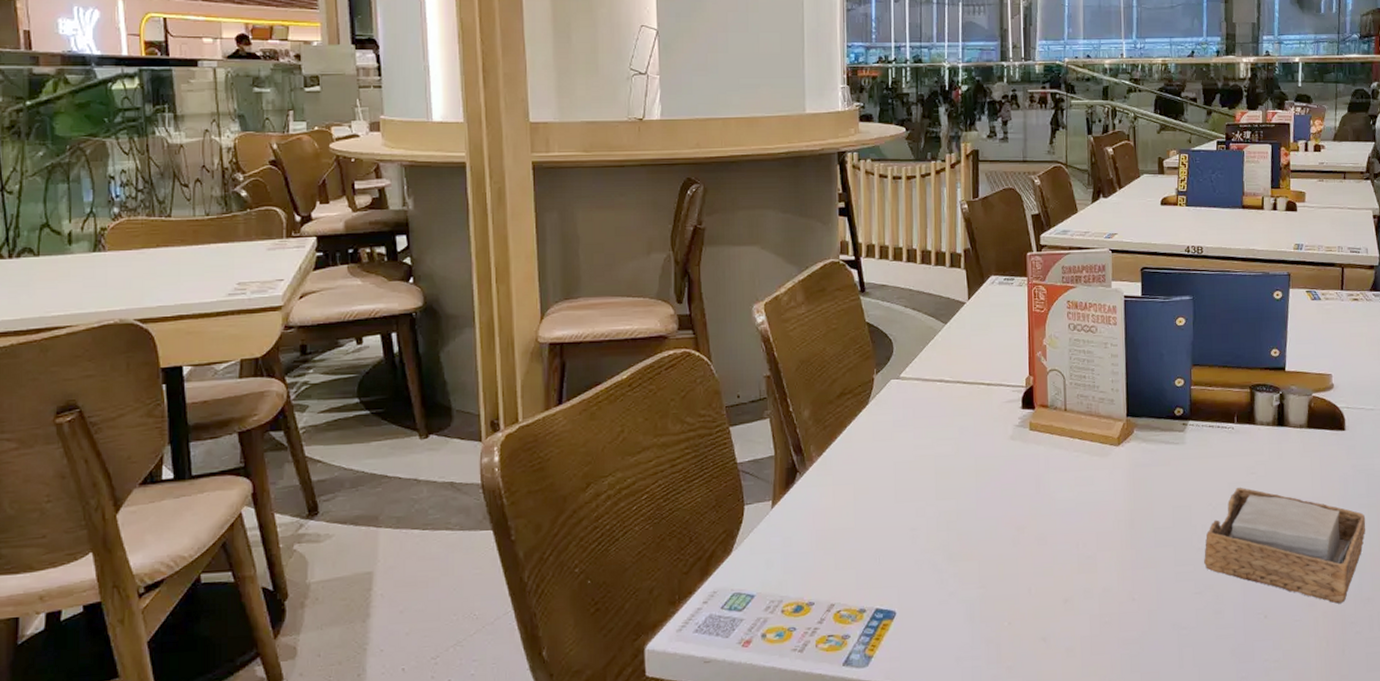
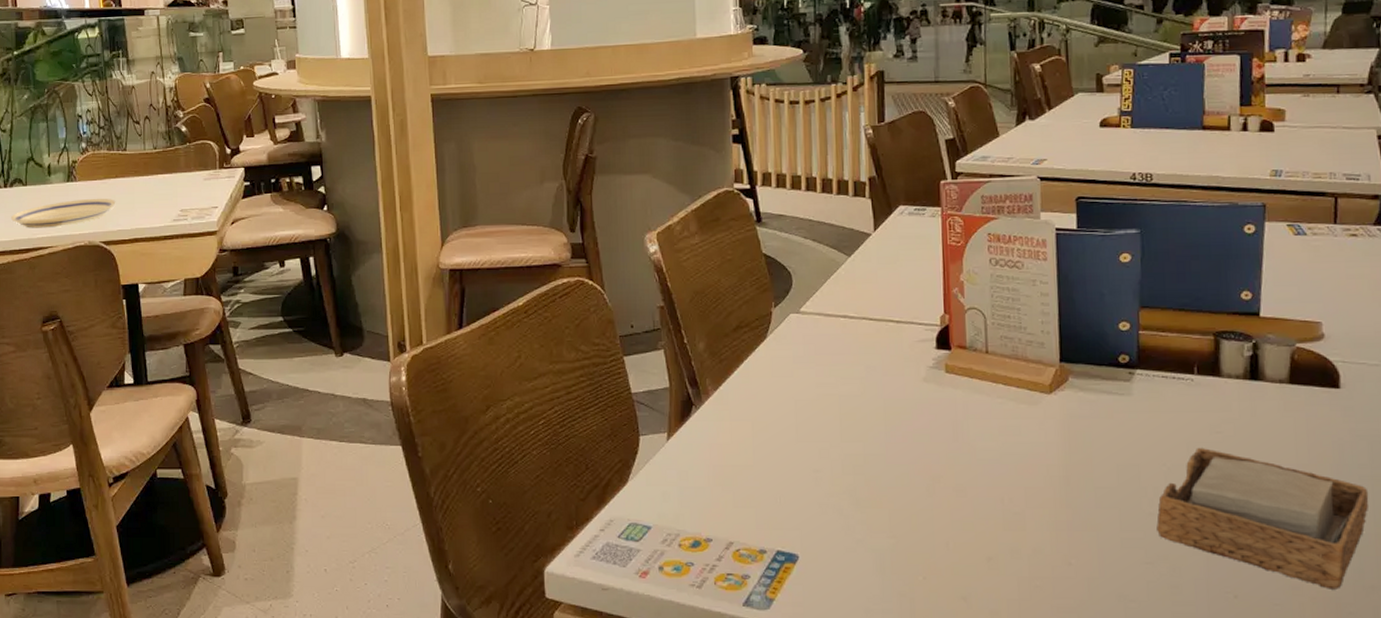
plate: none [16,270,156,305] -> present [10,198,116,228]

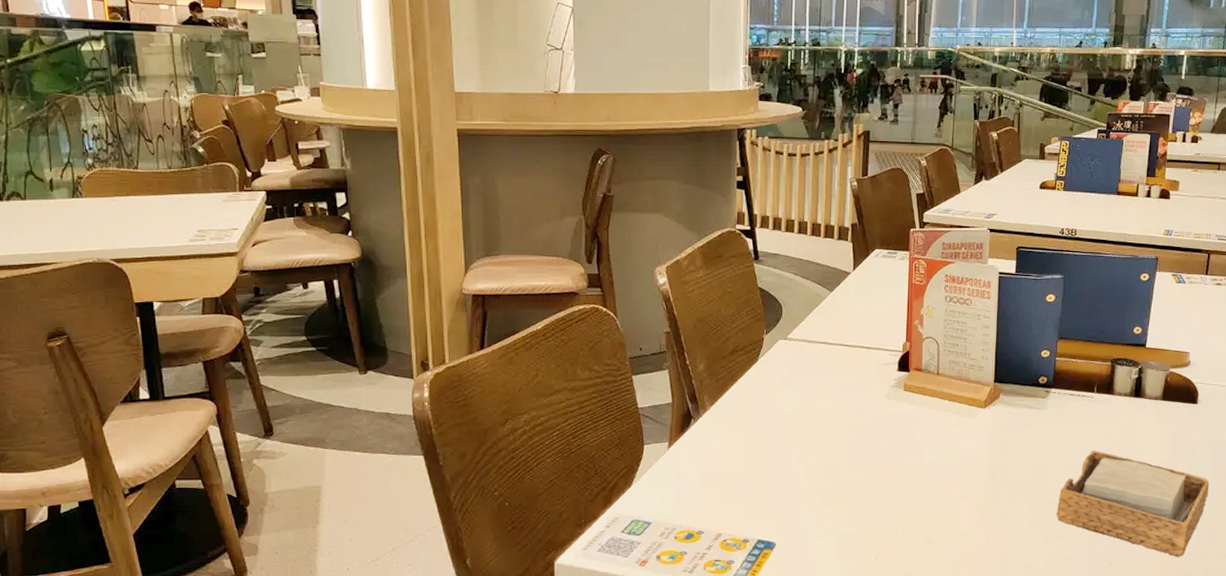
plate: present [10,198,116,228] -> none [8,215,127,244]

